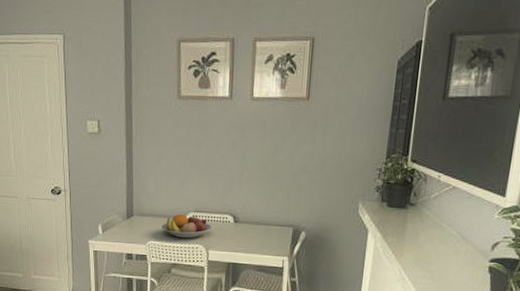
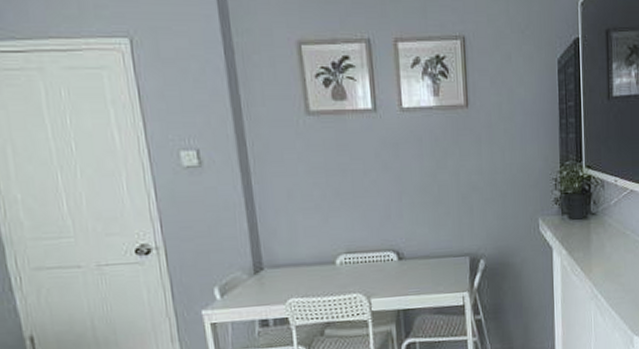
fruit bowl: present [161,213,211,239] -> none [304,257,370,289]

